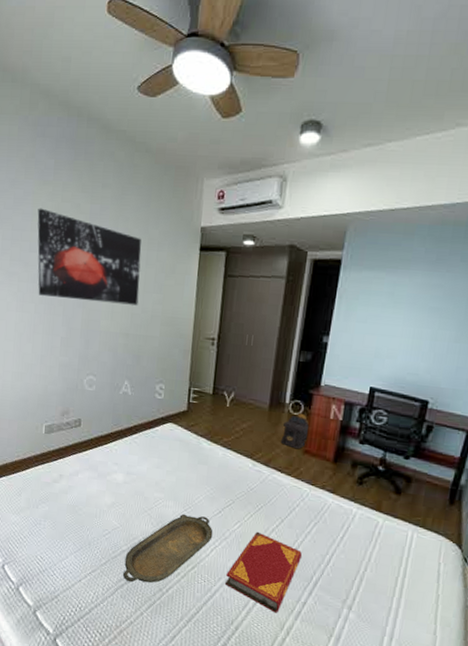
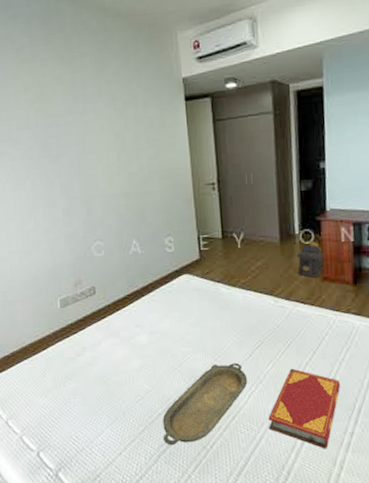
wall art: present [37,208,141,306] -> none [19,85,134,171]

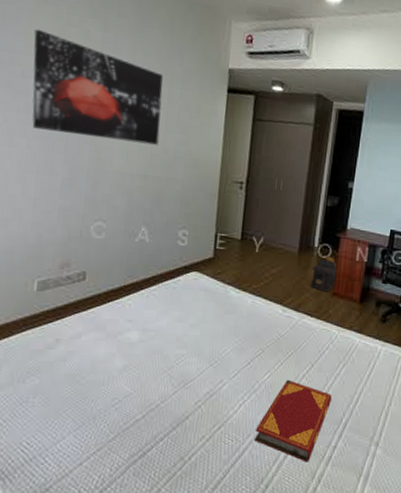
wall art: none [19,85,134,171] -> present [32,29,163,145]
serving tray: present [162,363,248,446] -> none [137,369,242,456]

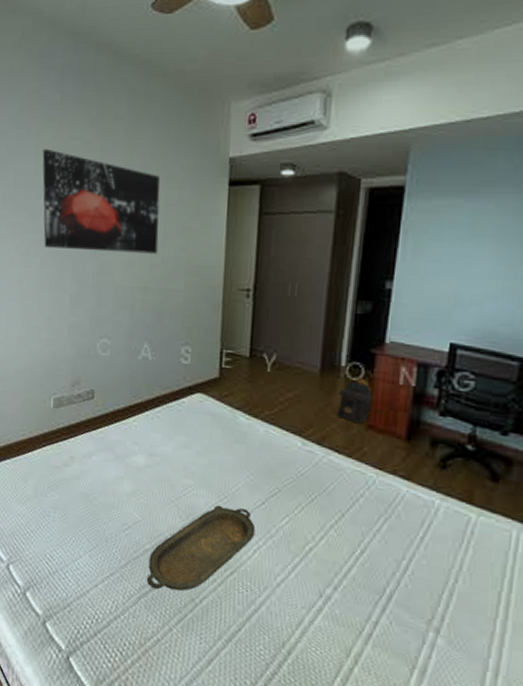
serving tray: none [137,369,242,456] -> present [147,504,256,591]
hardback book: present [255,379,332,462] -> none [273,528,371,635]

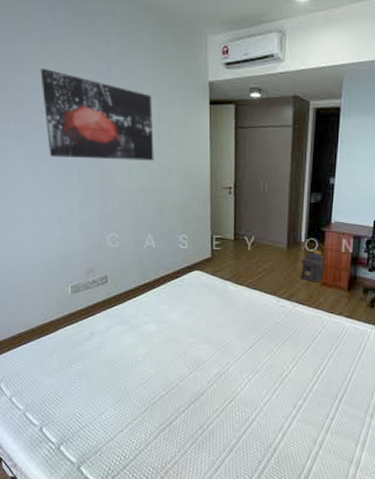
serving tray: present [147,504,256,591] -> none [164,354,246,425]

